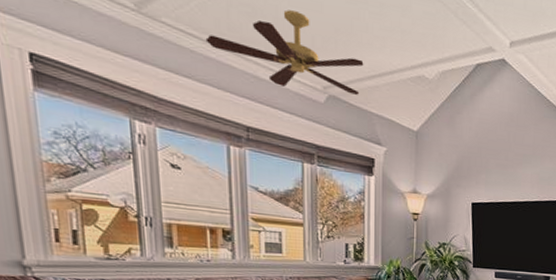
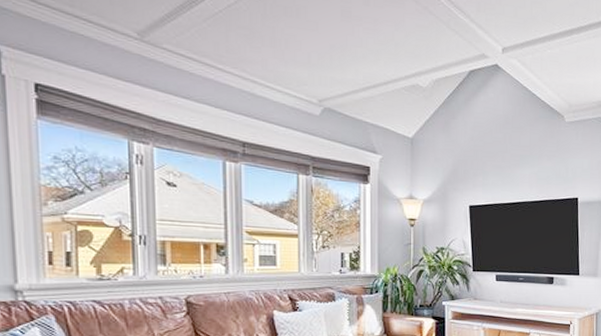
ceiling fan: present [205,9,364,95] -> none [204,30,359,106]

